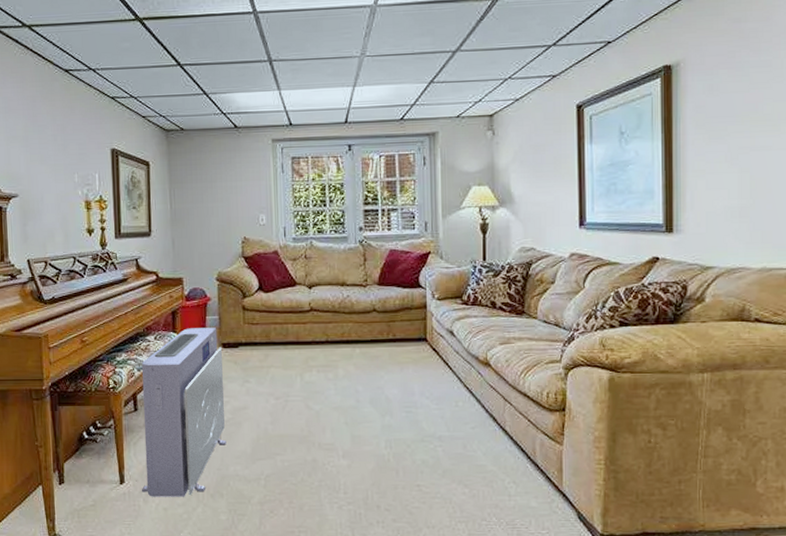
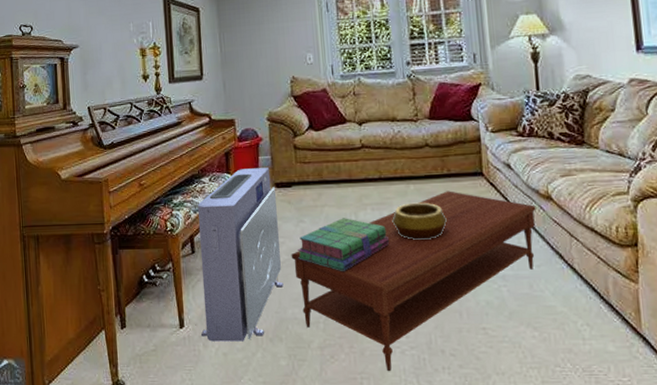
coffee table: none [235,355,475,526] -> present [291,191,536,372]
stack of books: none [242,379,333,432] -> present [298,218,390,272]
decorative bowl: none [336,365,389,403] -> present [392,202,447,241]

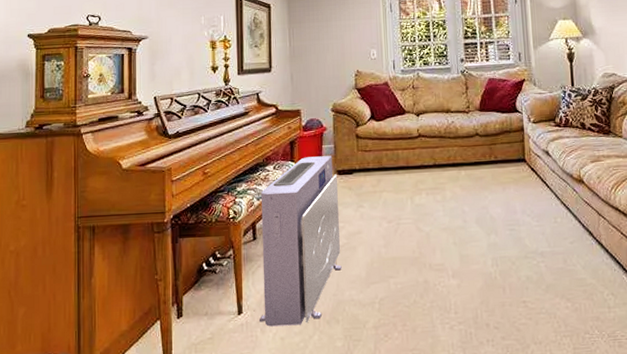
coffee table: present [291,191,536,372] -> none [350,176,570,347]
stack of books: present [298,218,390,272] -> none [357,202,442,254]
decorative bowl: present [392,202,447,241] -> none [444,187,493,222]

